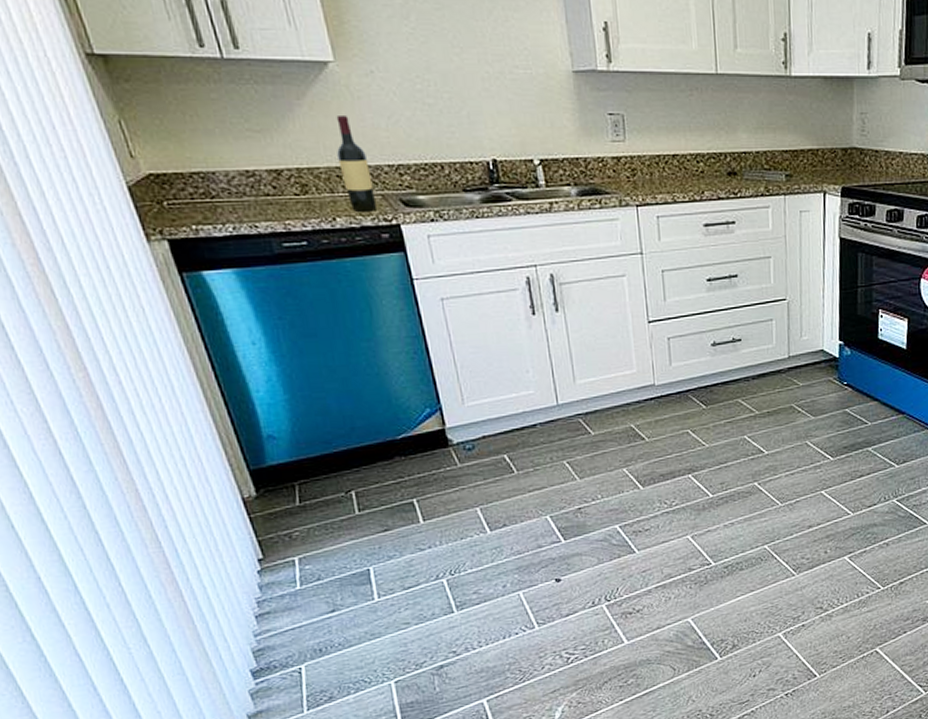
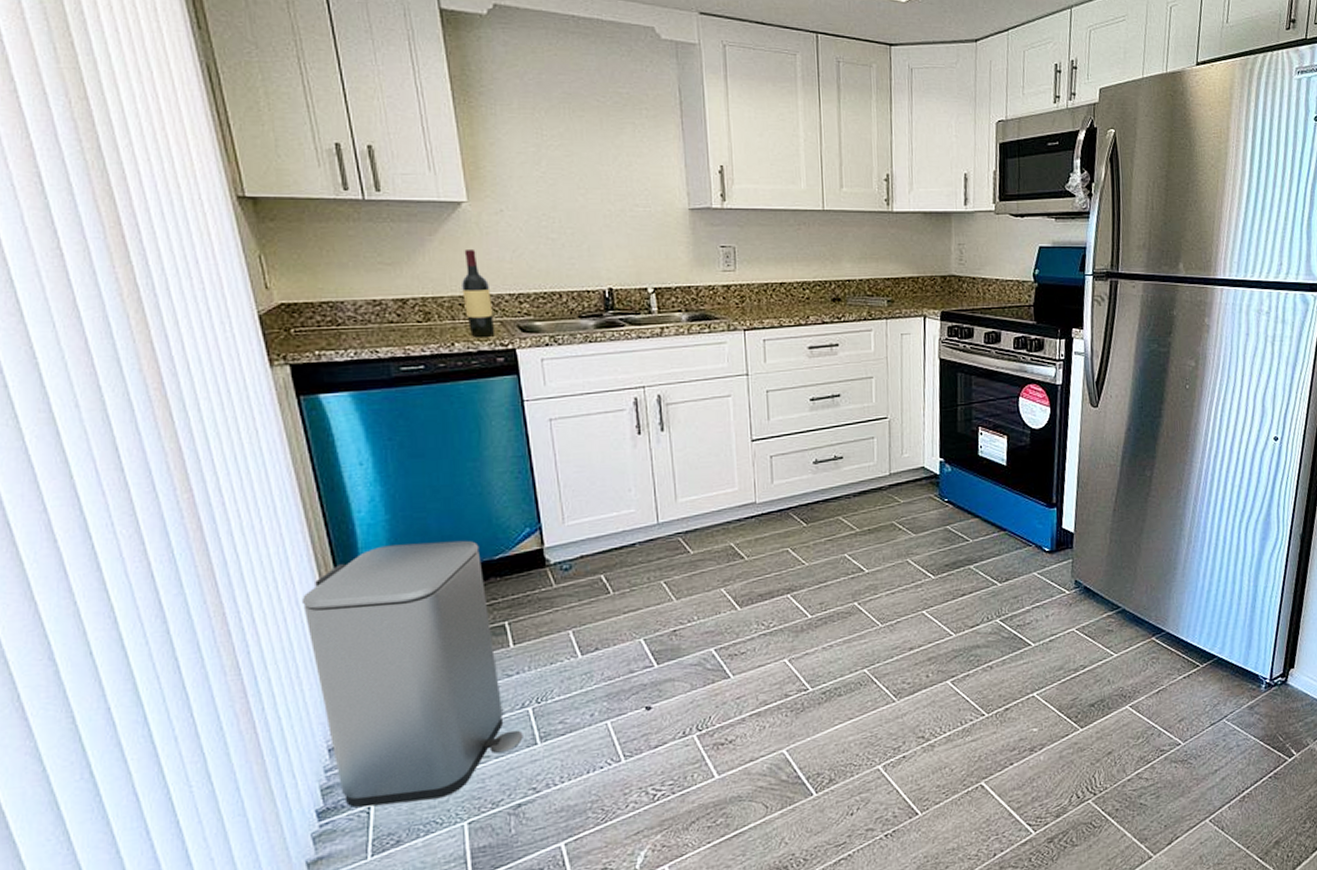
pedal bin: none [210,420,440,668] -> present [301,540,523,808]

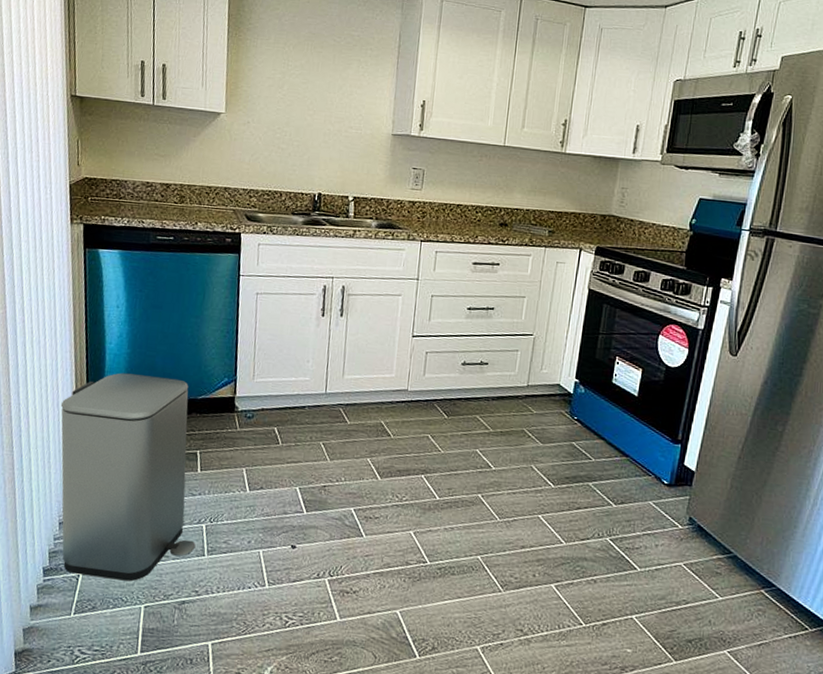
wine bottle: present [462,248,496,339] -> none [209,150,231,222]

